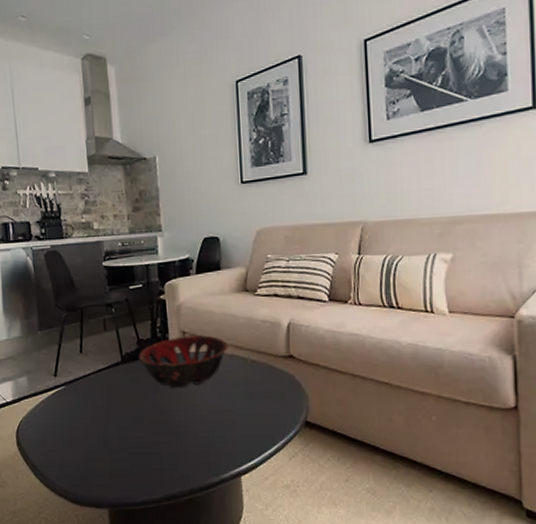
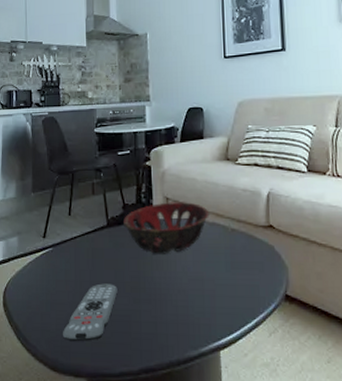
remote control: none [81,418,136,474] -> present [63,283,118,341]

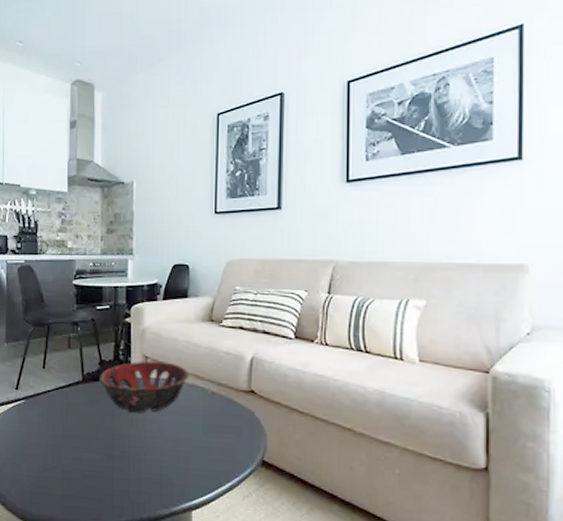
remote control: present [63,283,118,341] -> none [33,438,91,494]

